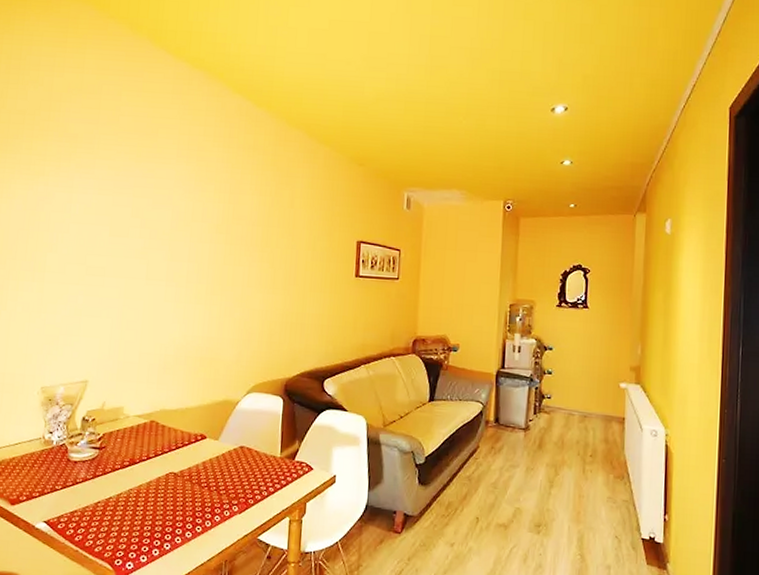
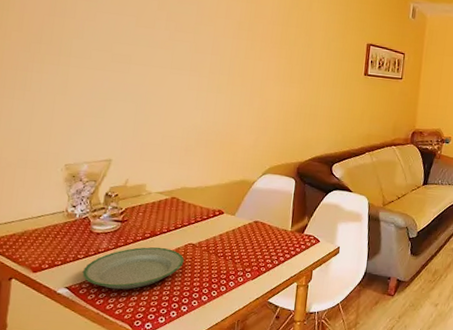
plate: none [60,476,166,525] -> present [82,247,184,290]

